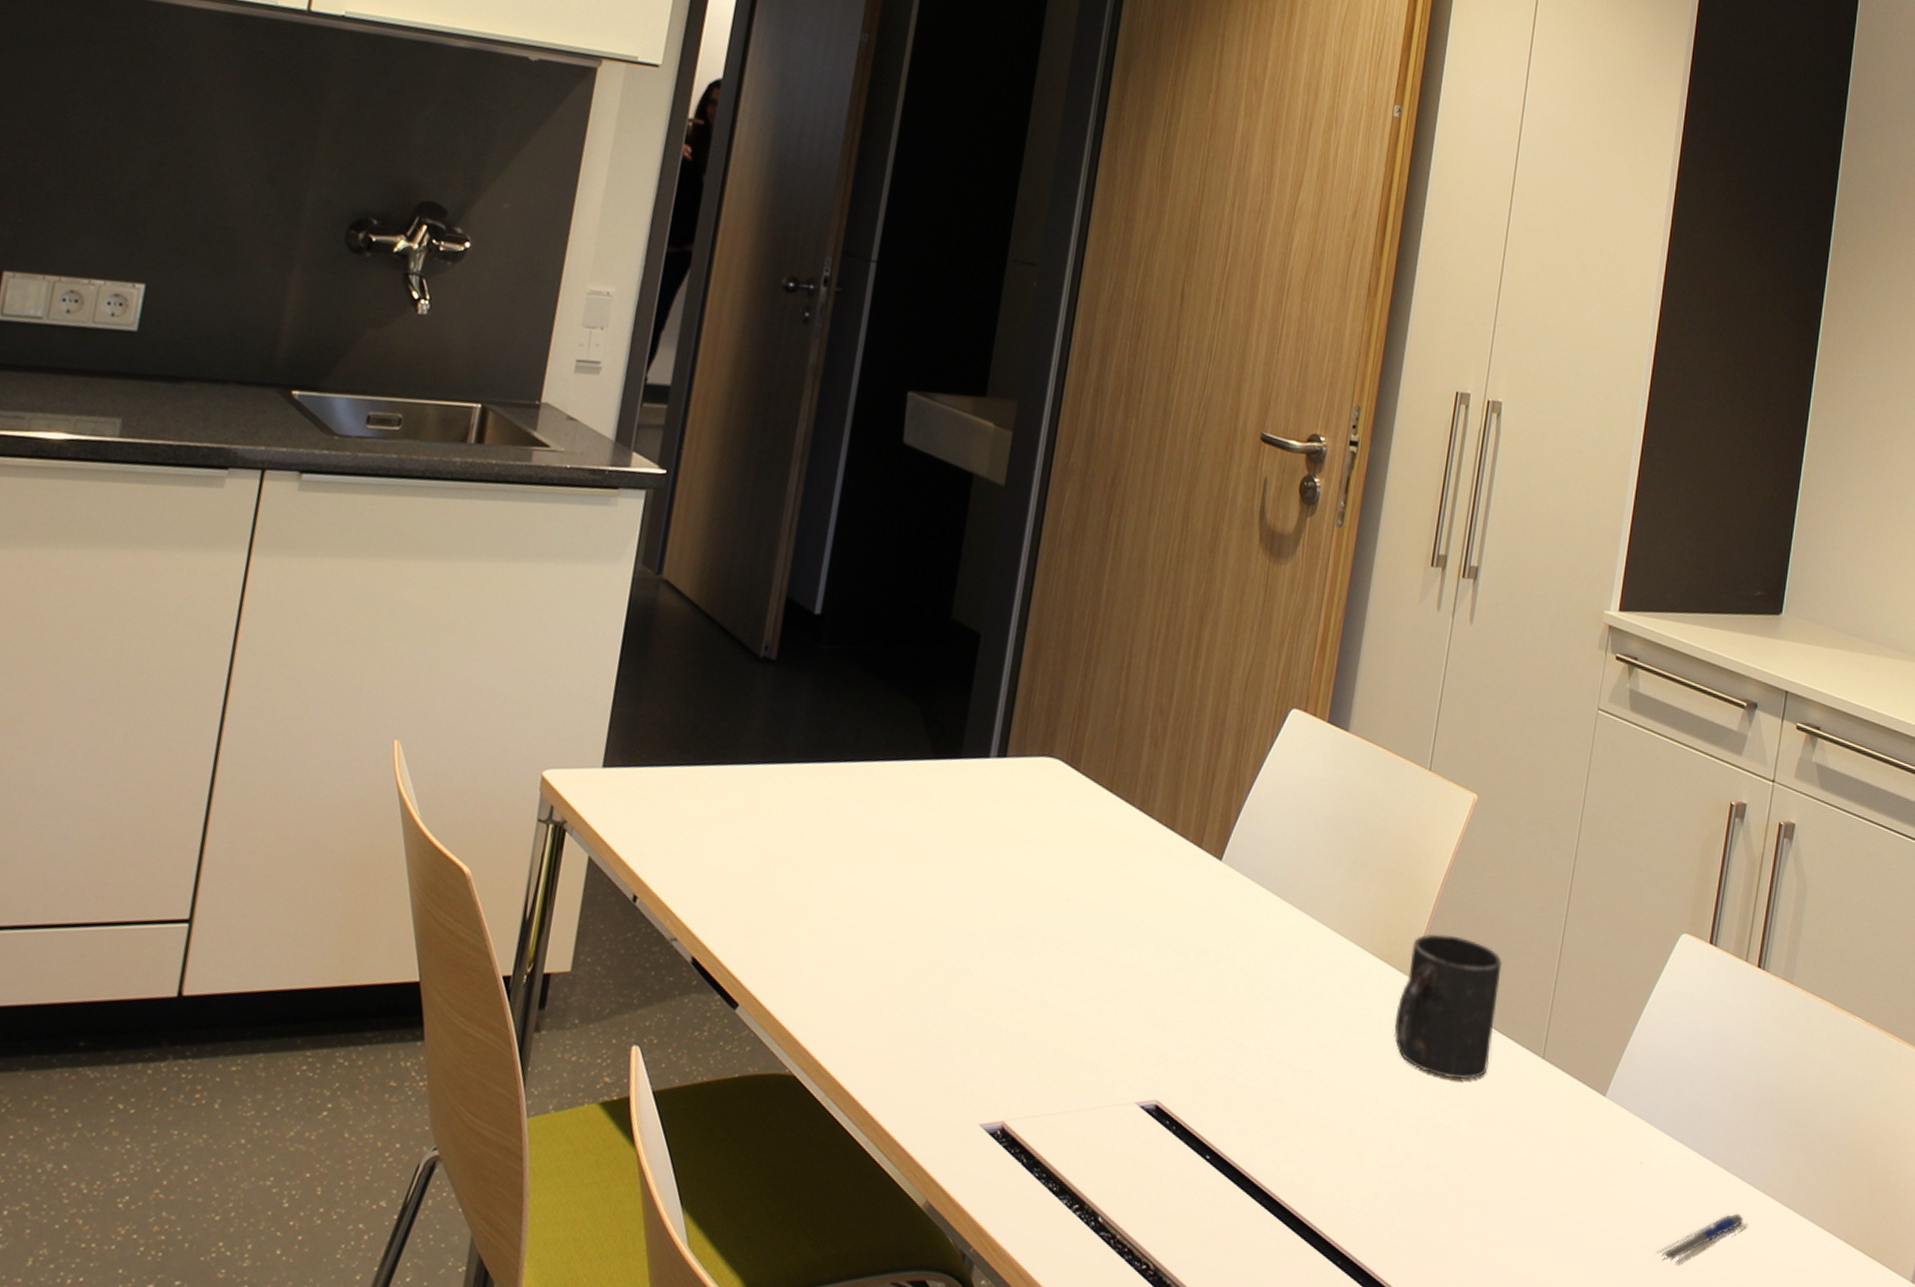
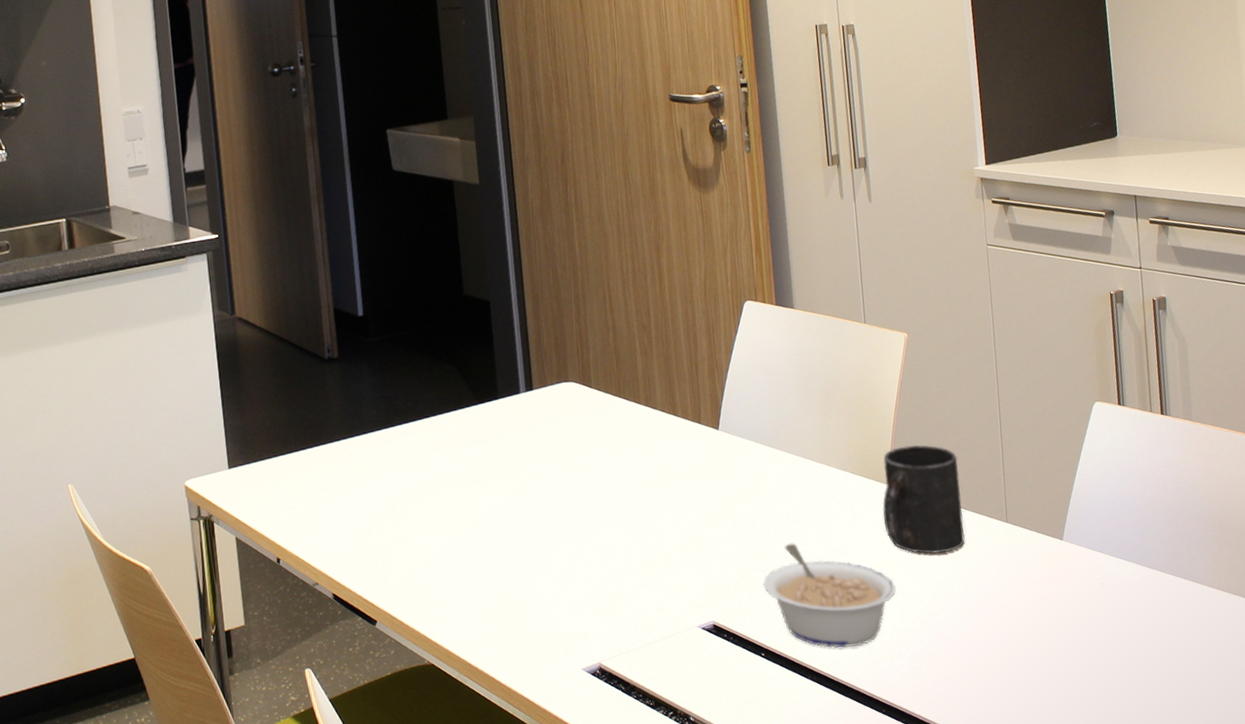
legume: none [1228,1024,1391,1174] -> present [763,543,897,649]
pen: present [1656,1213,1748,1264] -> none [1131,605,1199,655]

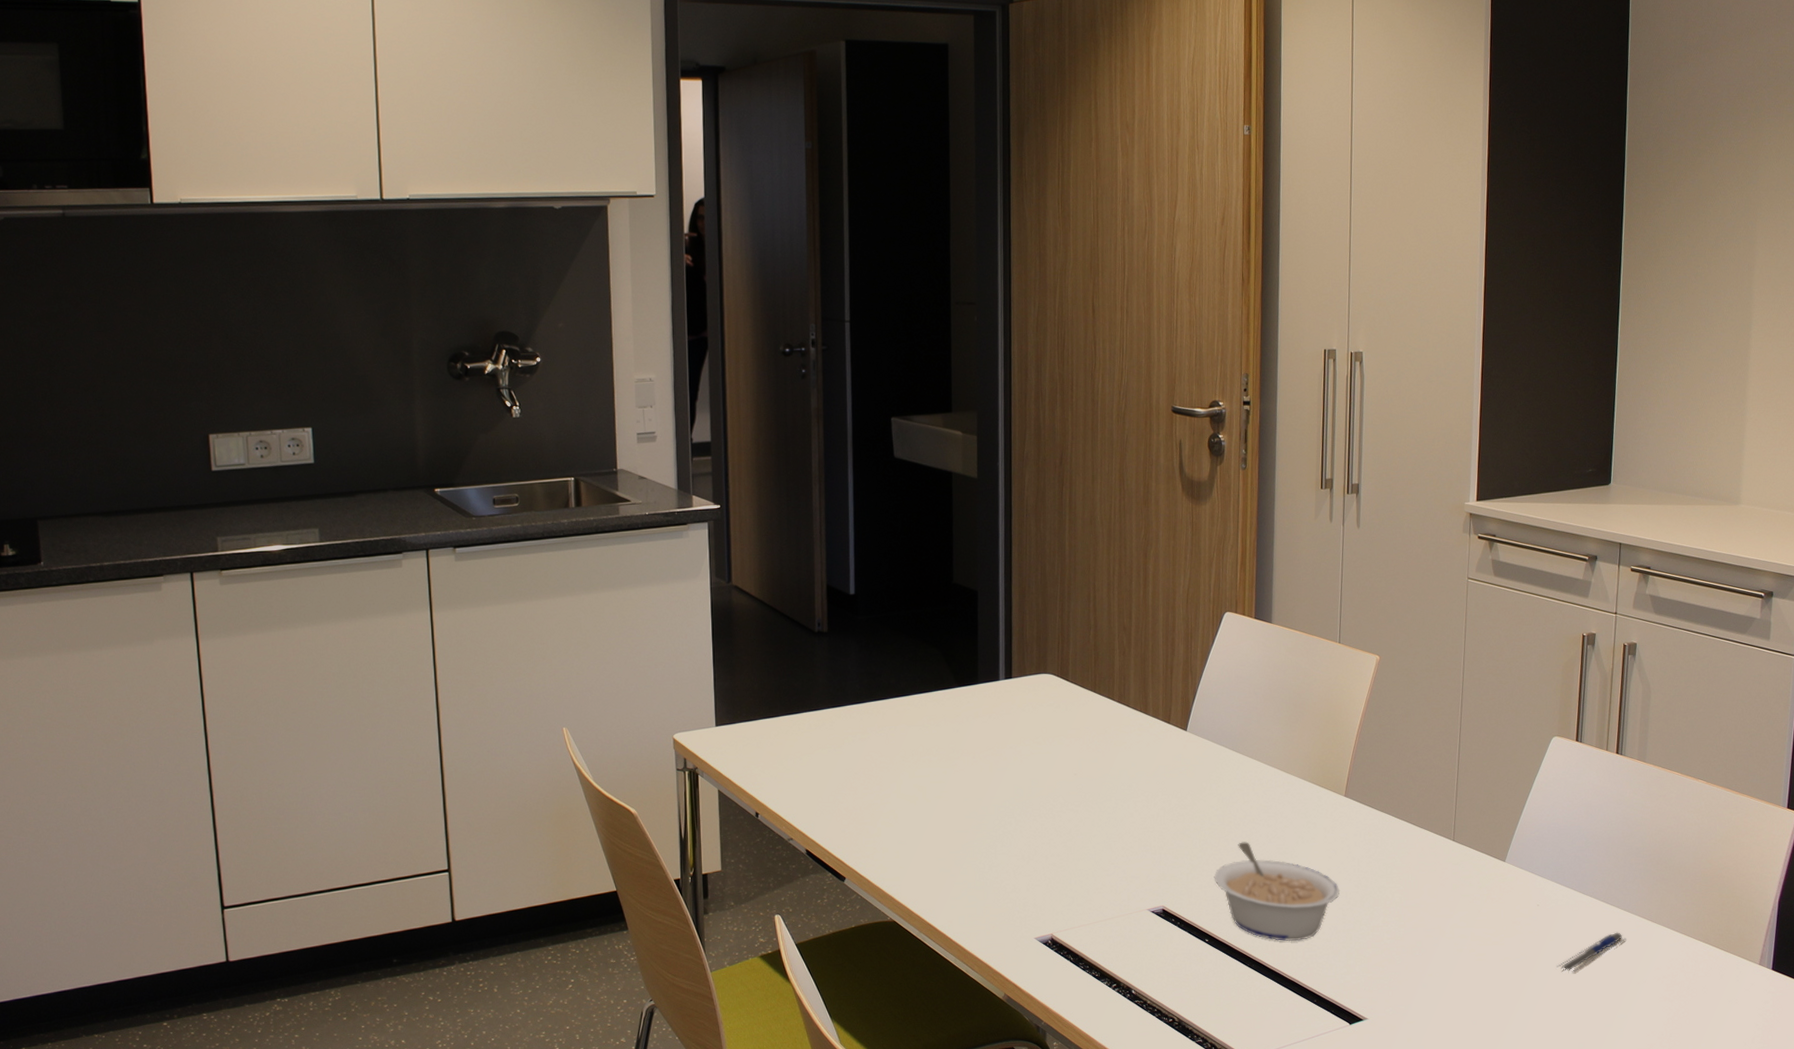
mug: present [883,445,965,554] -> none [1335,761,1414,864]
pen: none [1131,605,1199,655] -> present [1557,932,1626,973]

